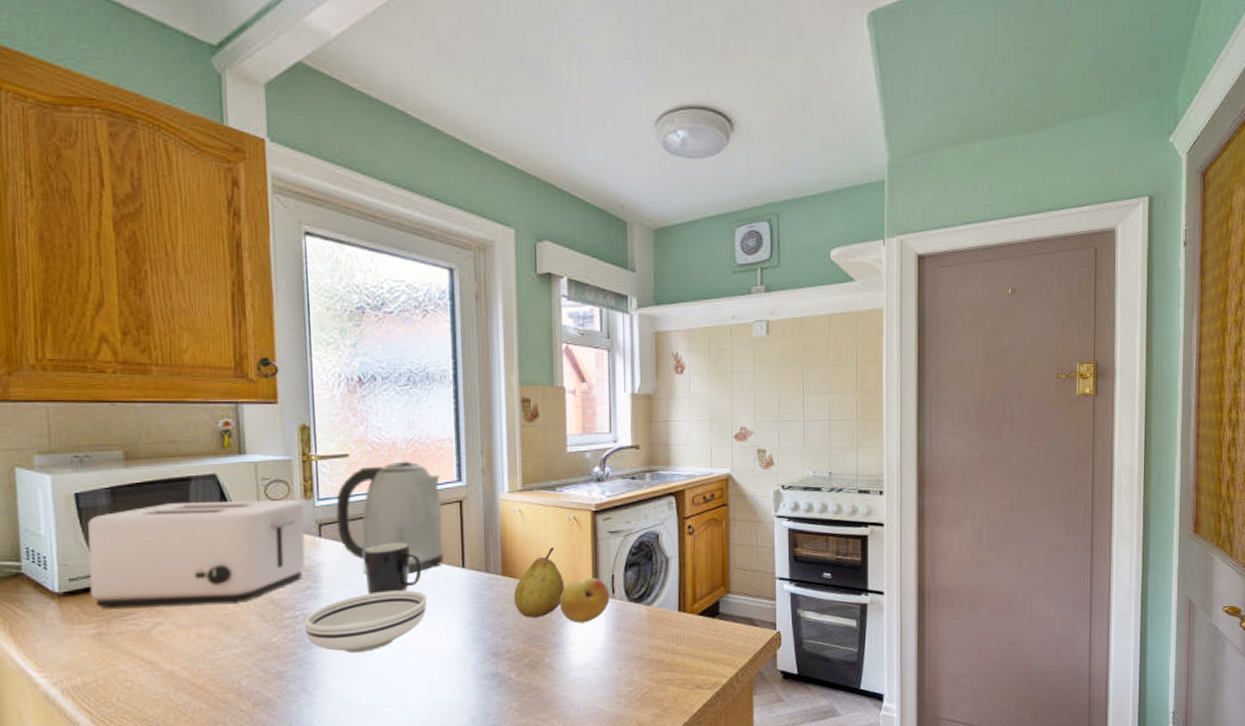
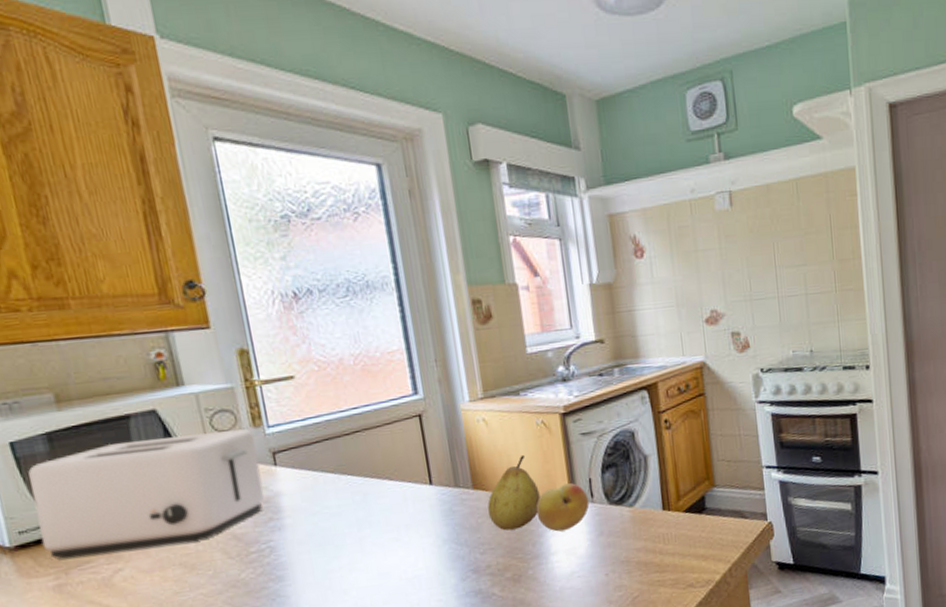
bowl: present [304,590,428,653] -> none [271,512,398,582]
kettle: present [335,461,444,574] -> none [287,377,409,500]
mug: present [362,542,422,594] -> none [322,463,388,521]

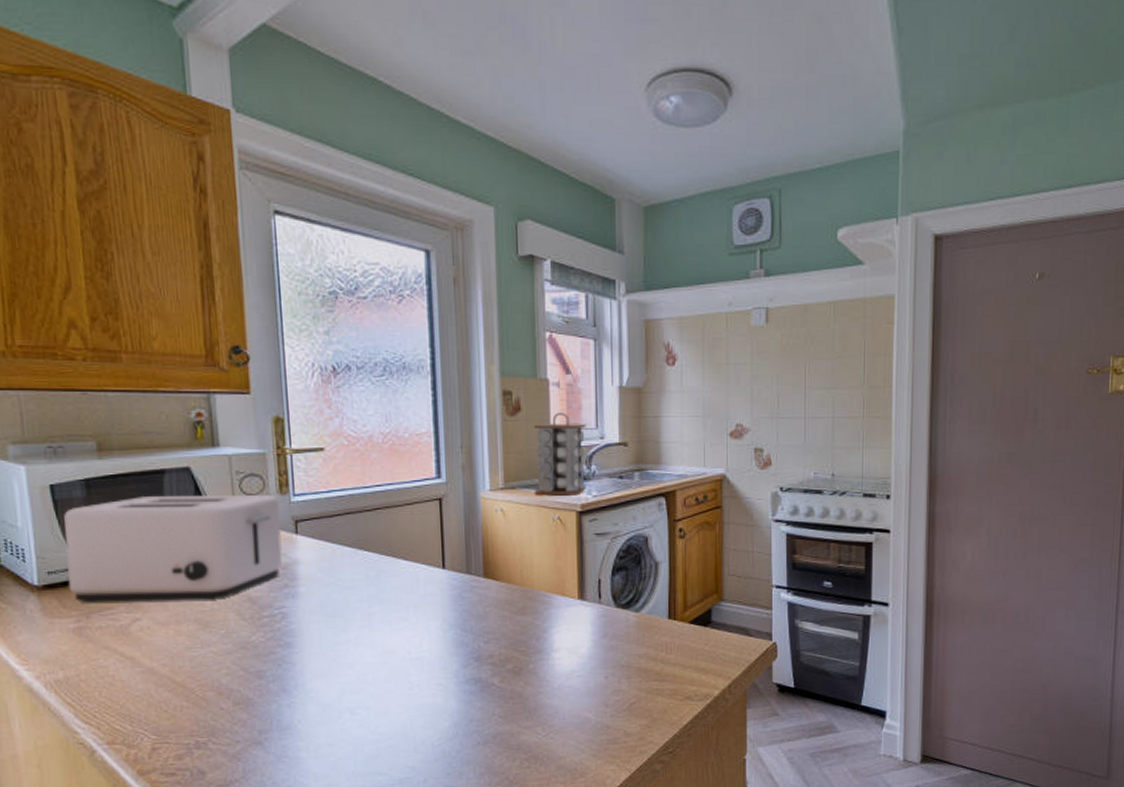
fruit: present [487,454,541,531] -> none [497,548,549,622]
spice rack: none [506,315,567,401] -> present [533,412,586,496]
fruit: present [536,483,590,532] -> none [543,582,596,629]

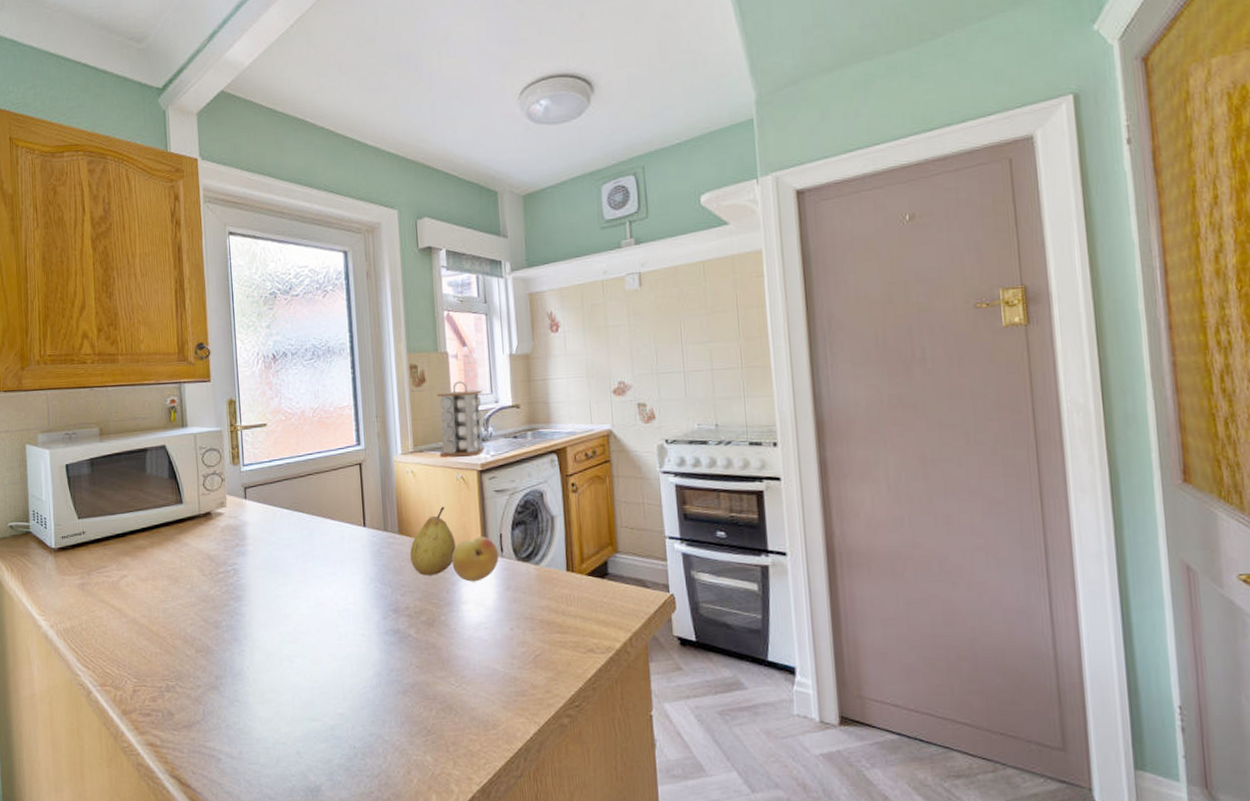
toaster: present [64,495,283,602] -> none [74,466,235,562]
fruit: none [497,548,549,622] -> present [410,506,456,576]
fruit: none [543,582,596,629] -> present [451,537,499,582]

